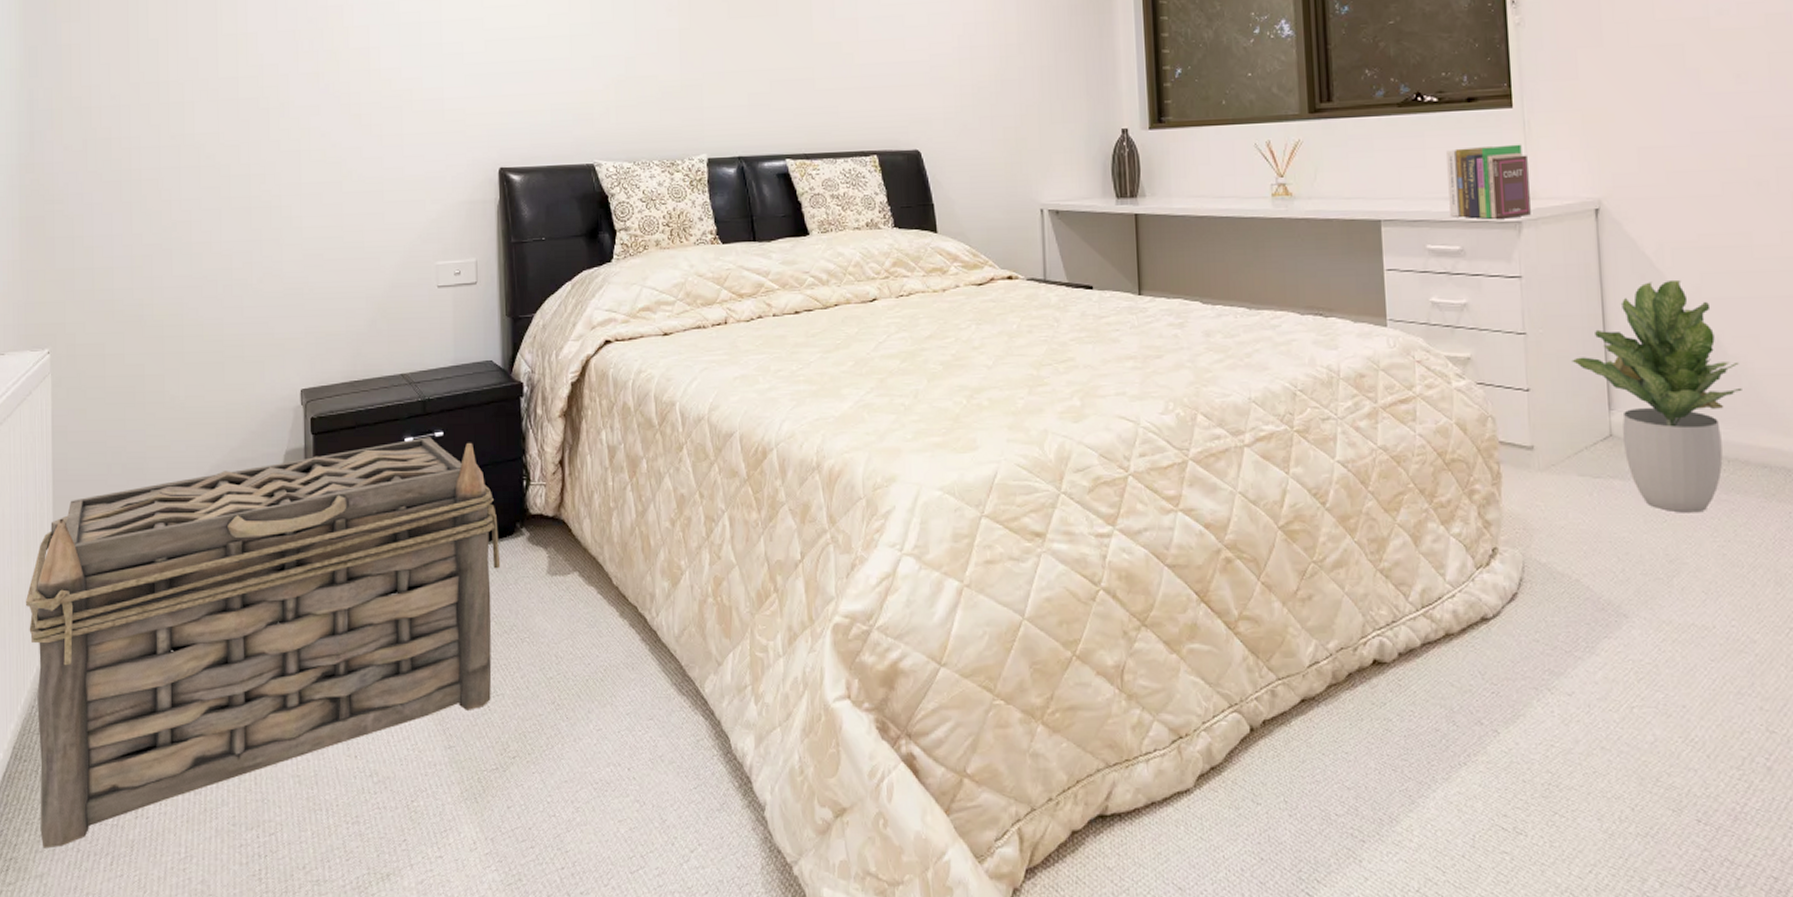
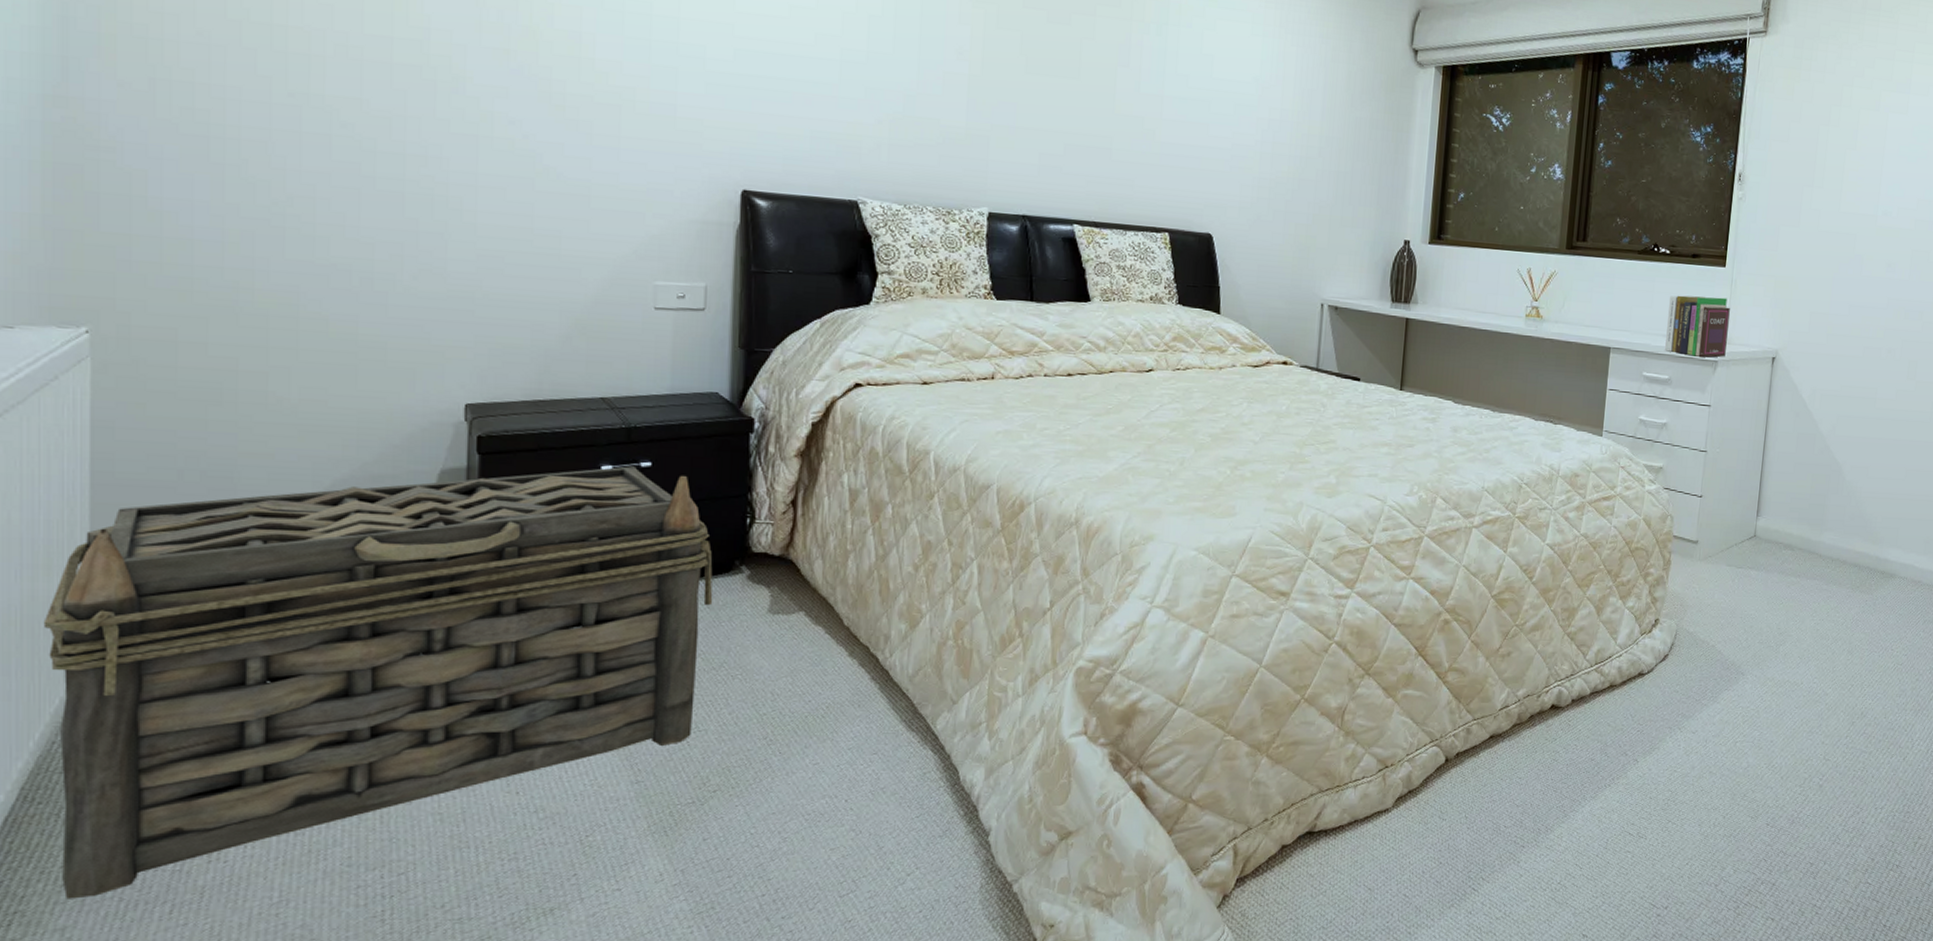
potted plant: present [1572,279,1742,513] -> none [1736,419,1852,598]

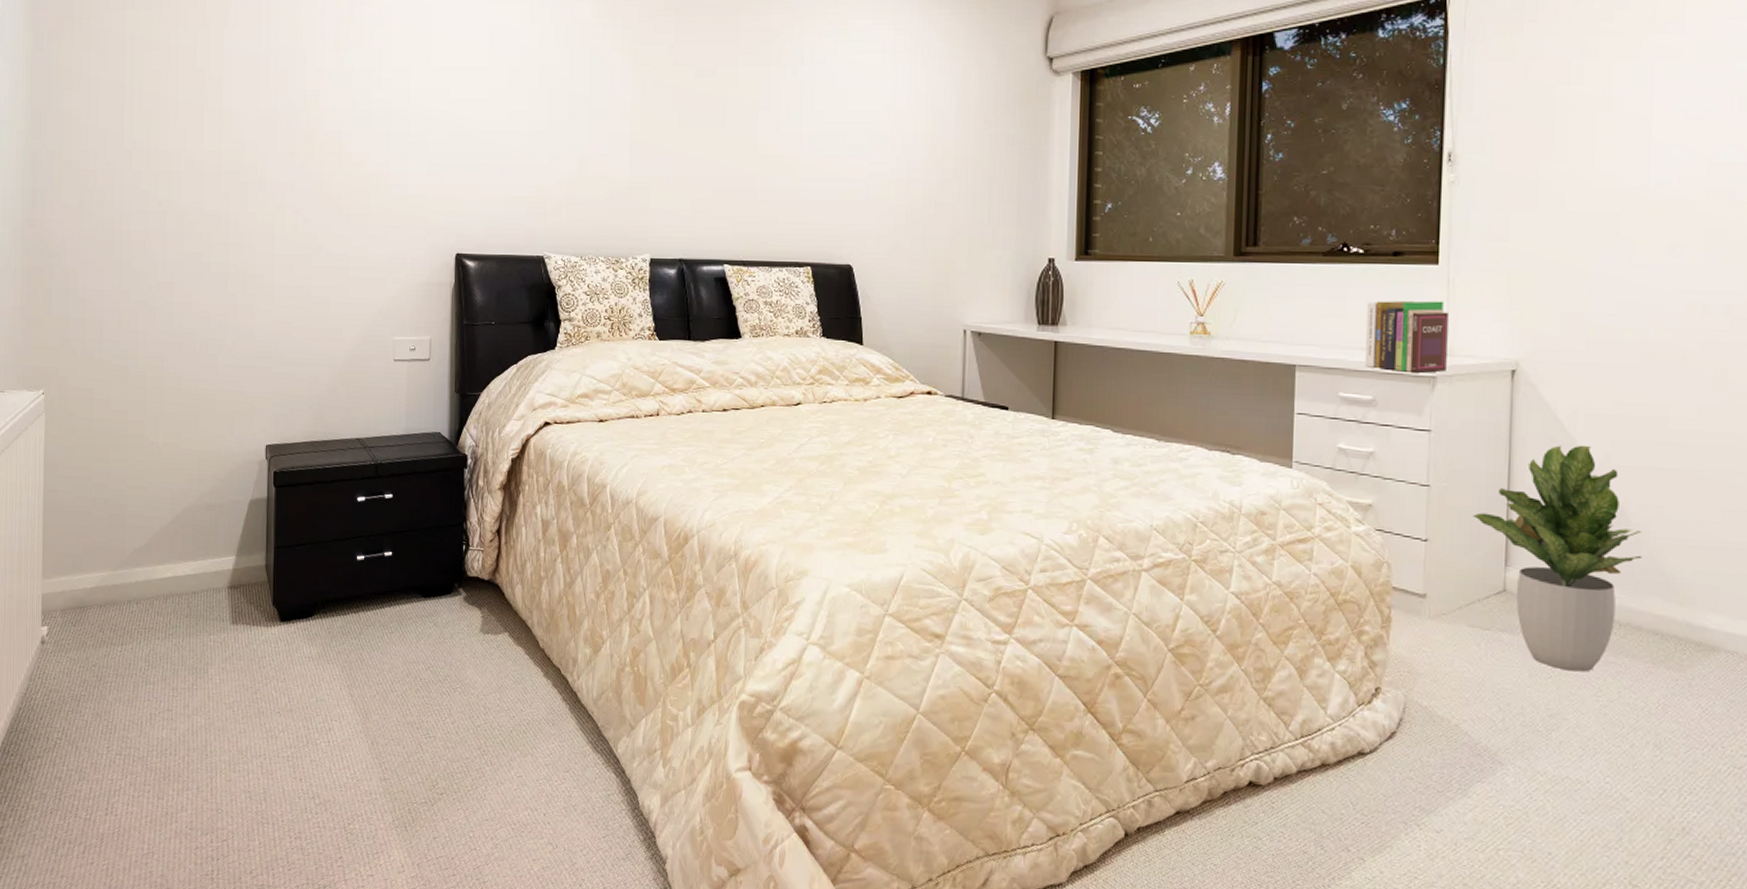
basket: present [43,466,713,899] -> none [16,498,439,834]
potted plant: none [1736,419,1852,598] -> present [1473,445,1642,672]

